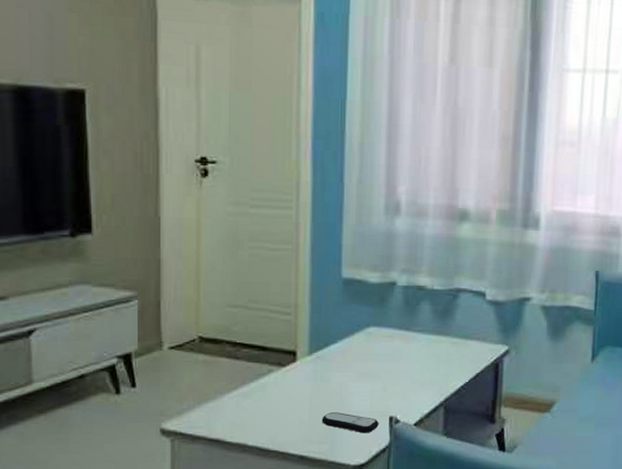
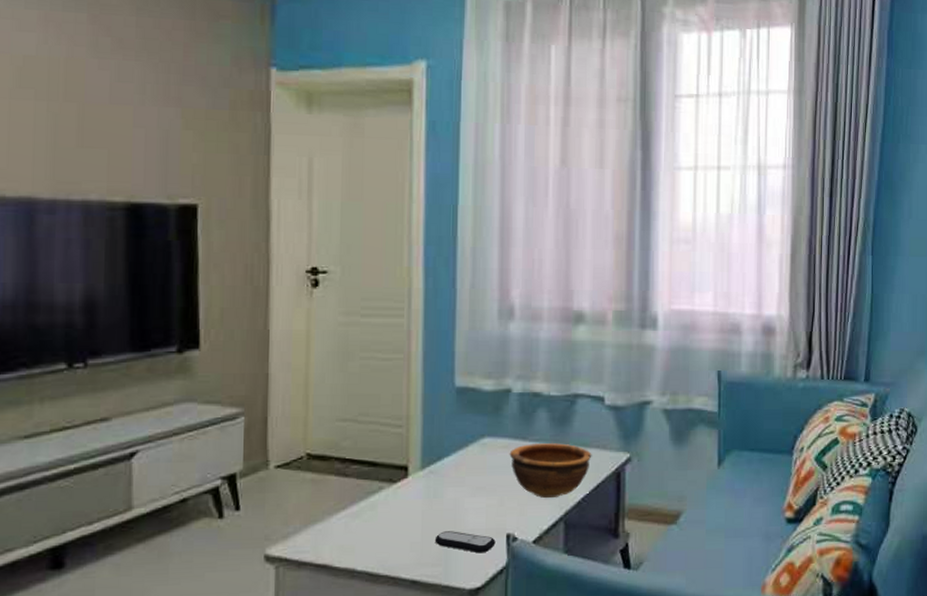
bowl: none [393,334,472,384] -> present [509,443,592,498]

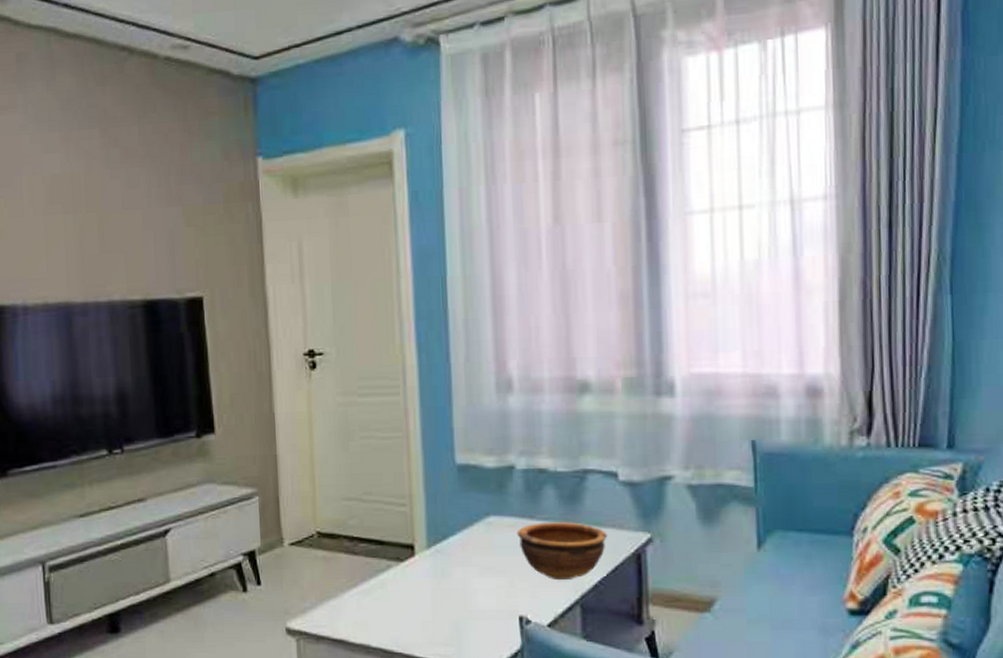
remote control: present [434,531,496,553] -> none [445,611,508,635]

